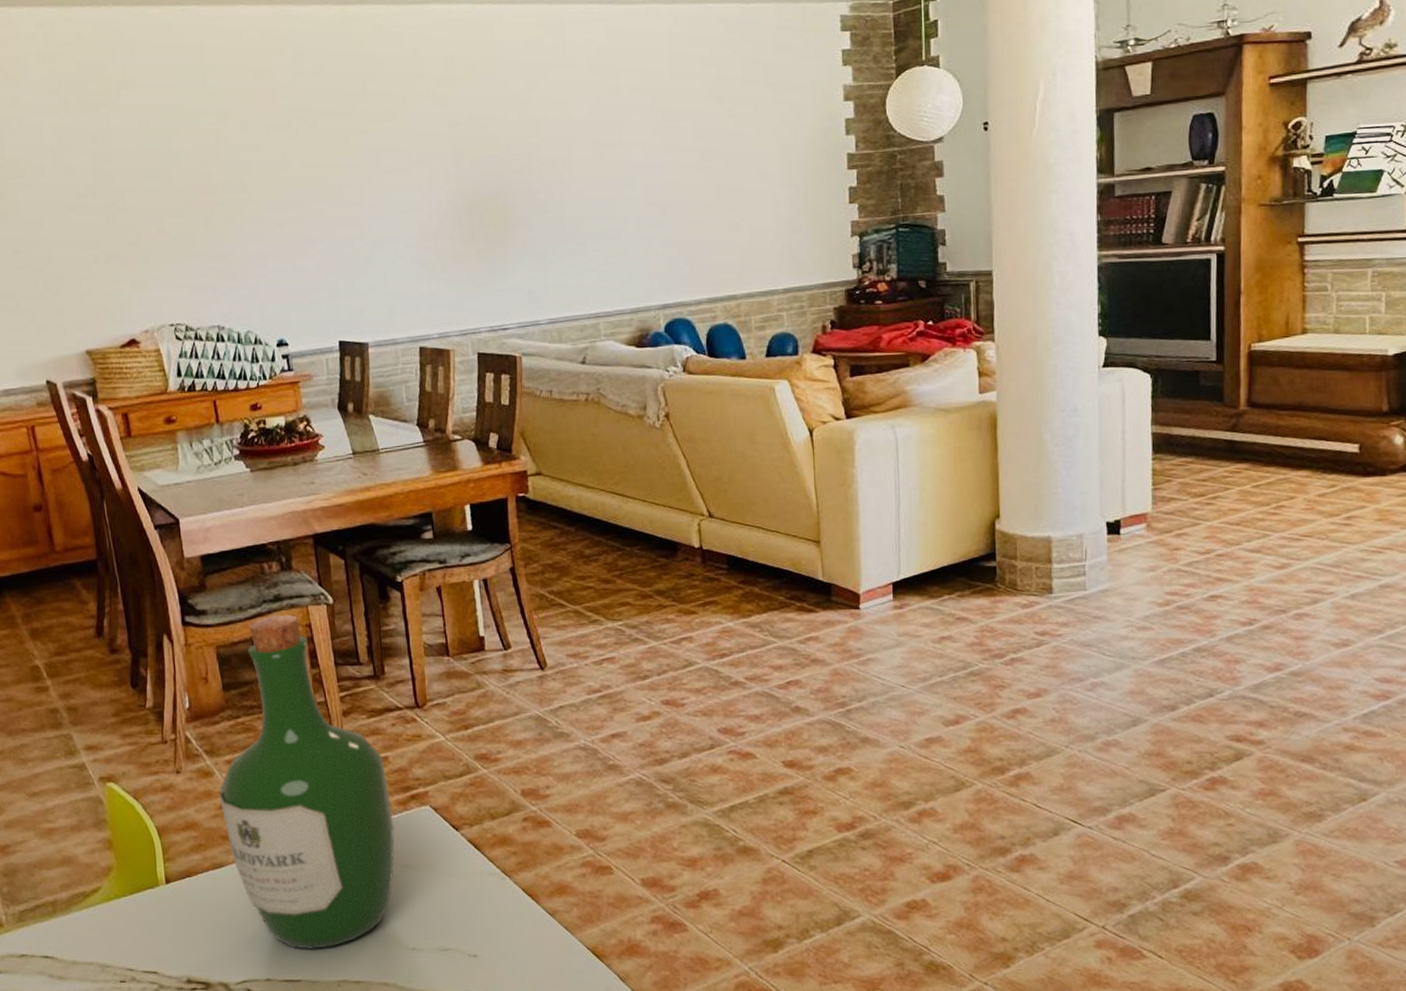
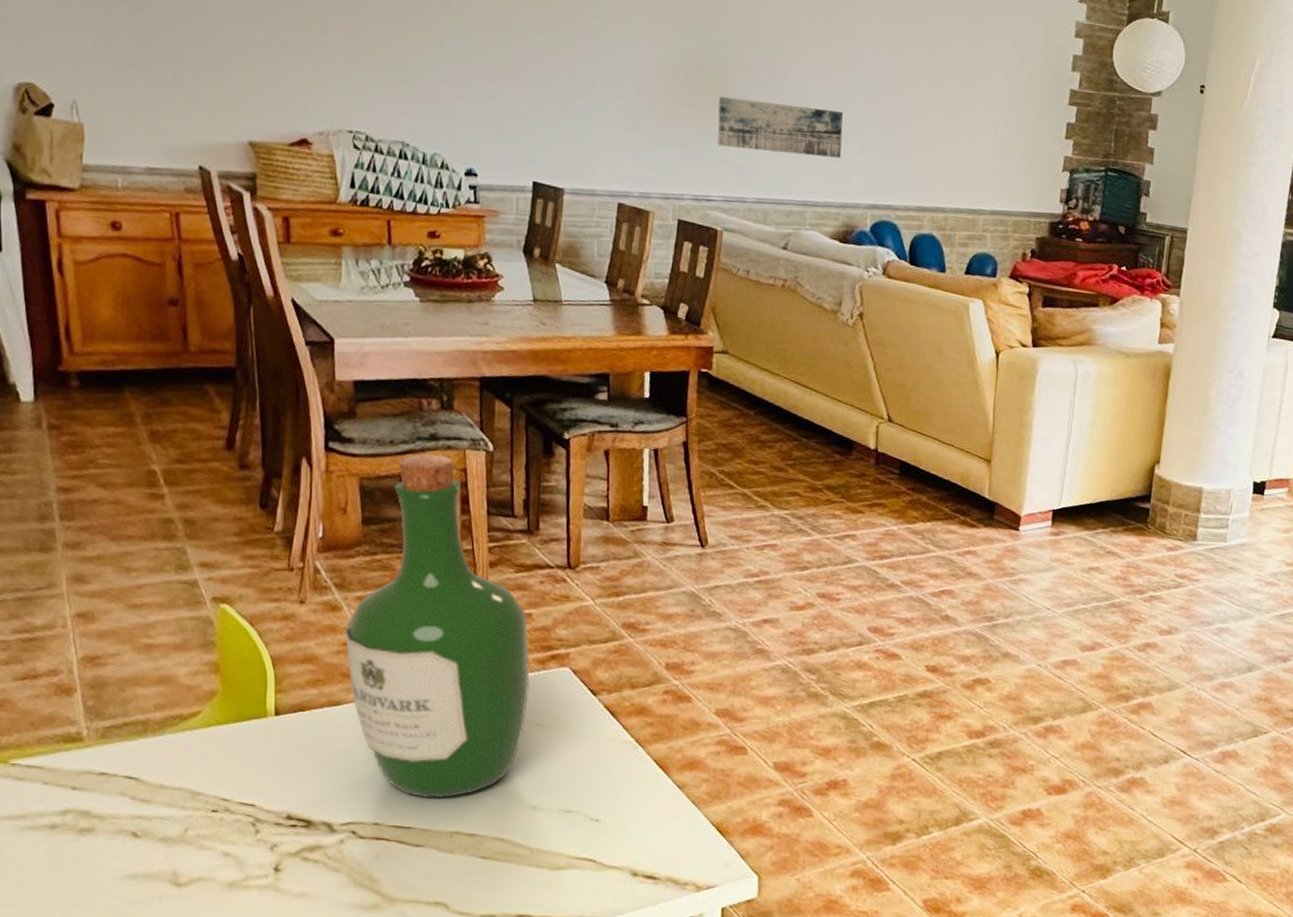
wall art: none [501,220,626,276] -> present [717,96,843,158]

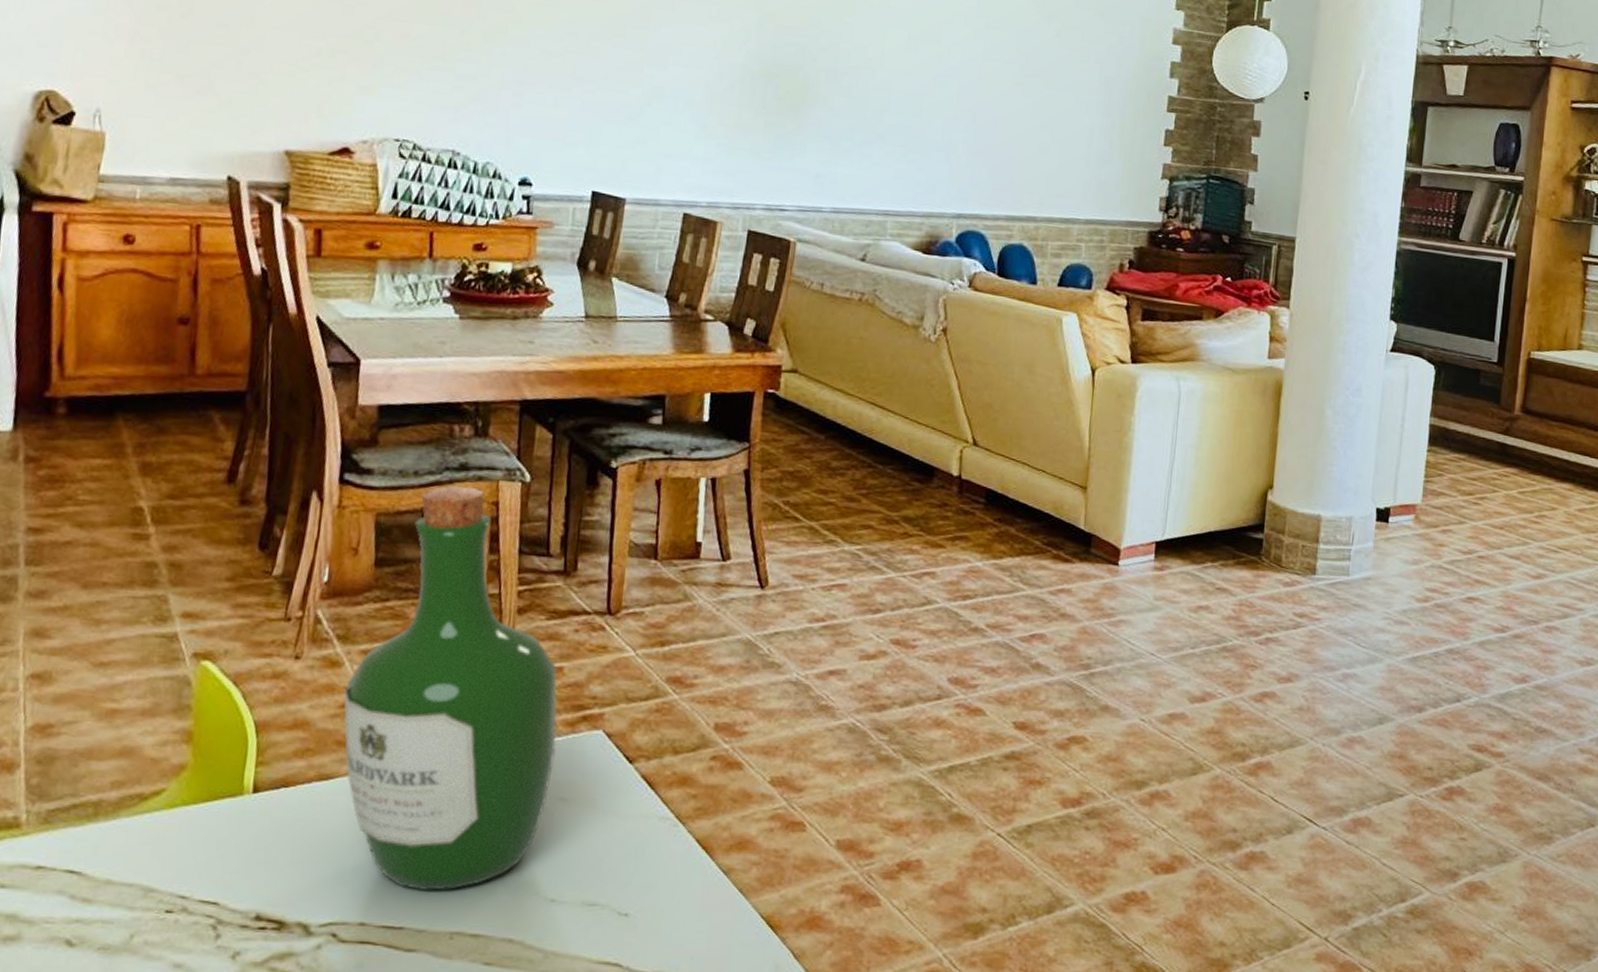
wall art: present [717,96,843,158] -> none [793,103,929,166]

